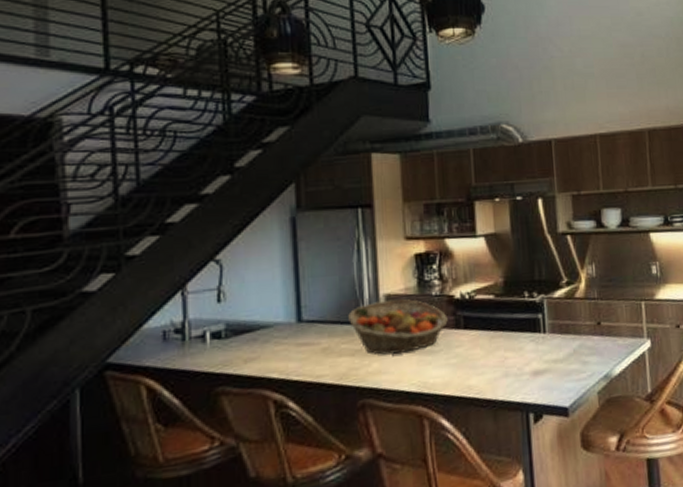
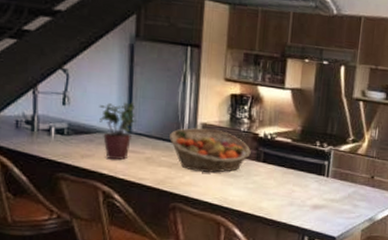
potted plant: none [261,283,305,359] -> present [99,101,135,160]

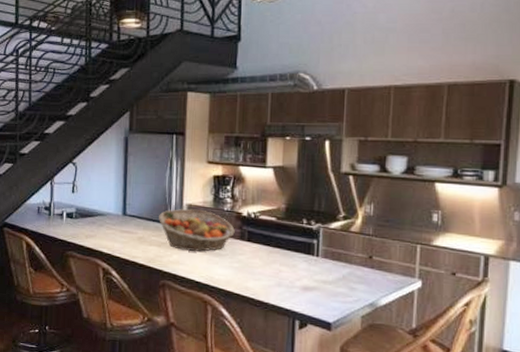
potted plant: present [99,101,135,160] -> none [100,187,129,240]

